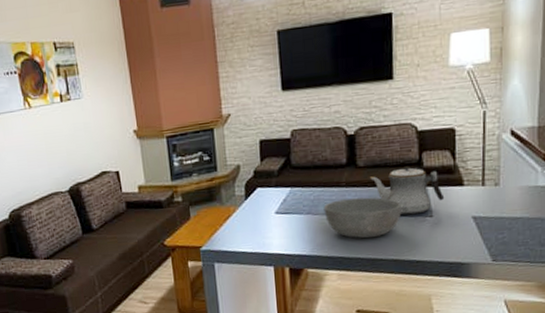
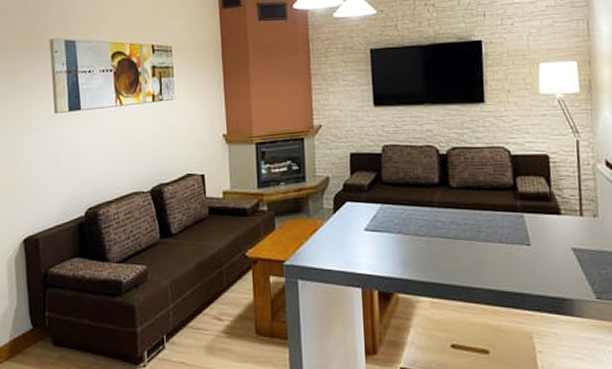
bowl: present [323,197,403,238] -> none [415,220,498,264]
teapot: present [370,166,445,215] -> none [463,190,542,242]

